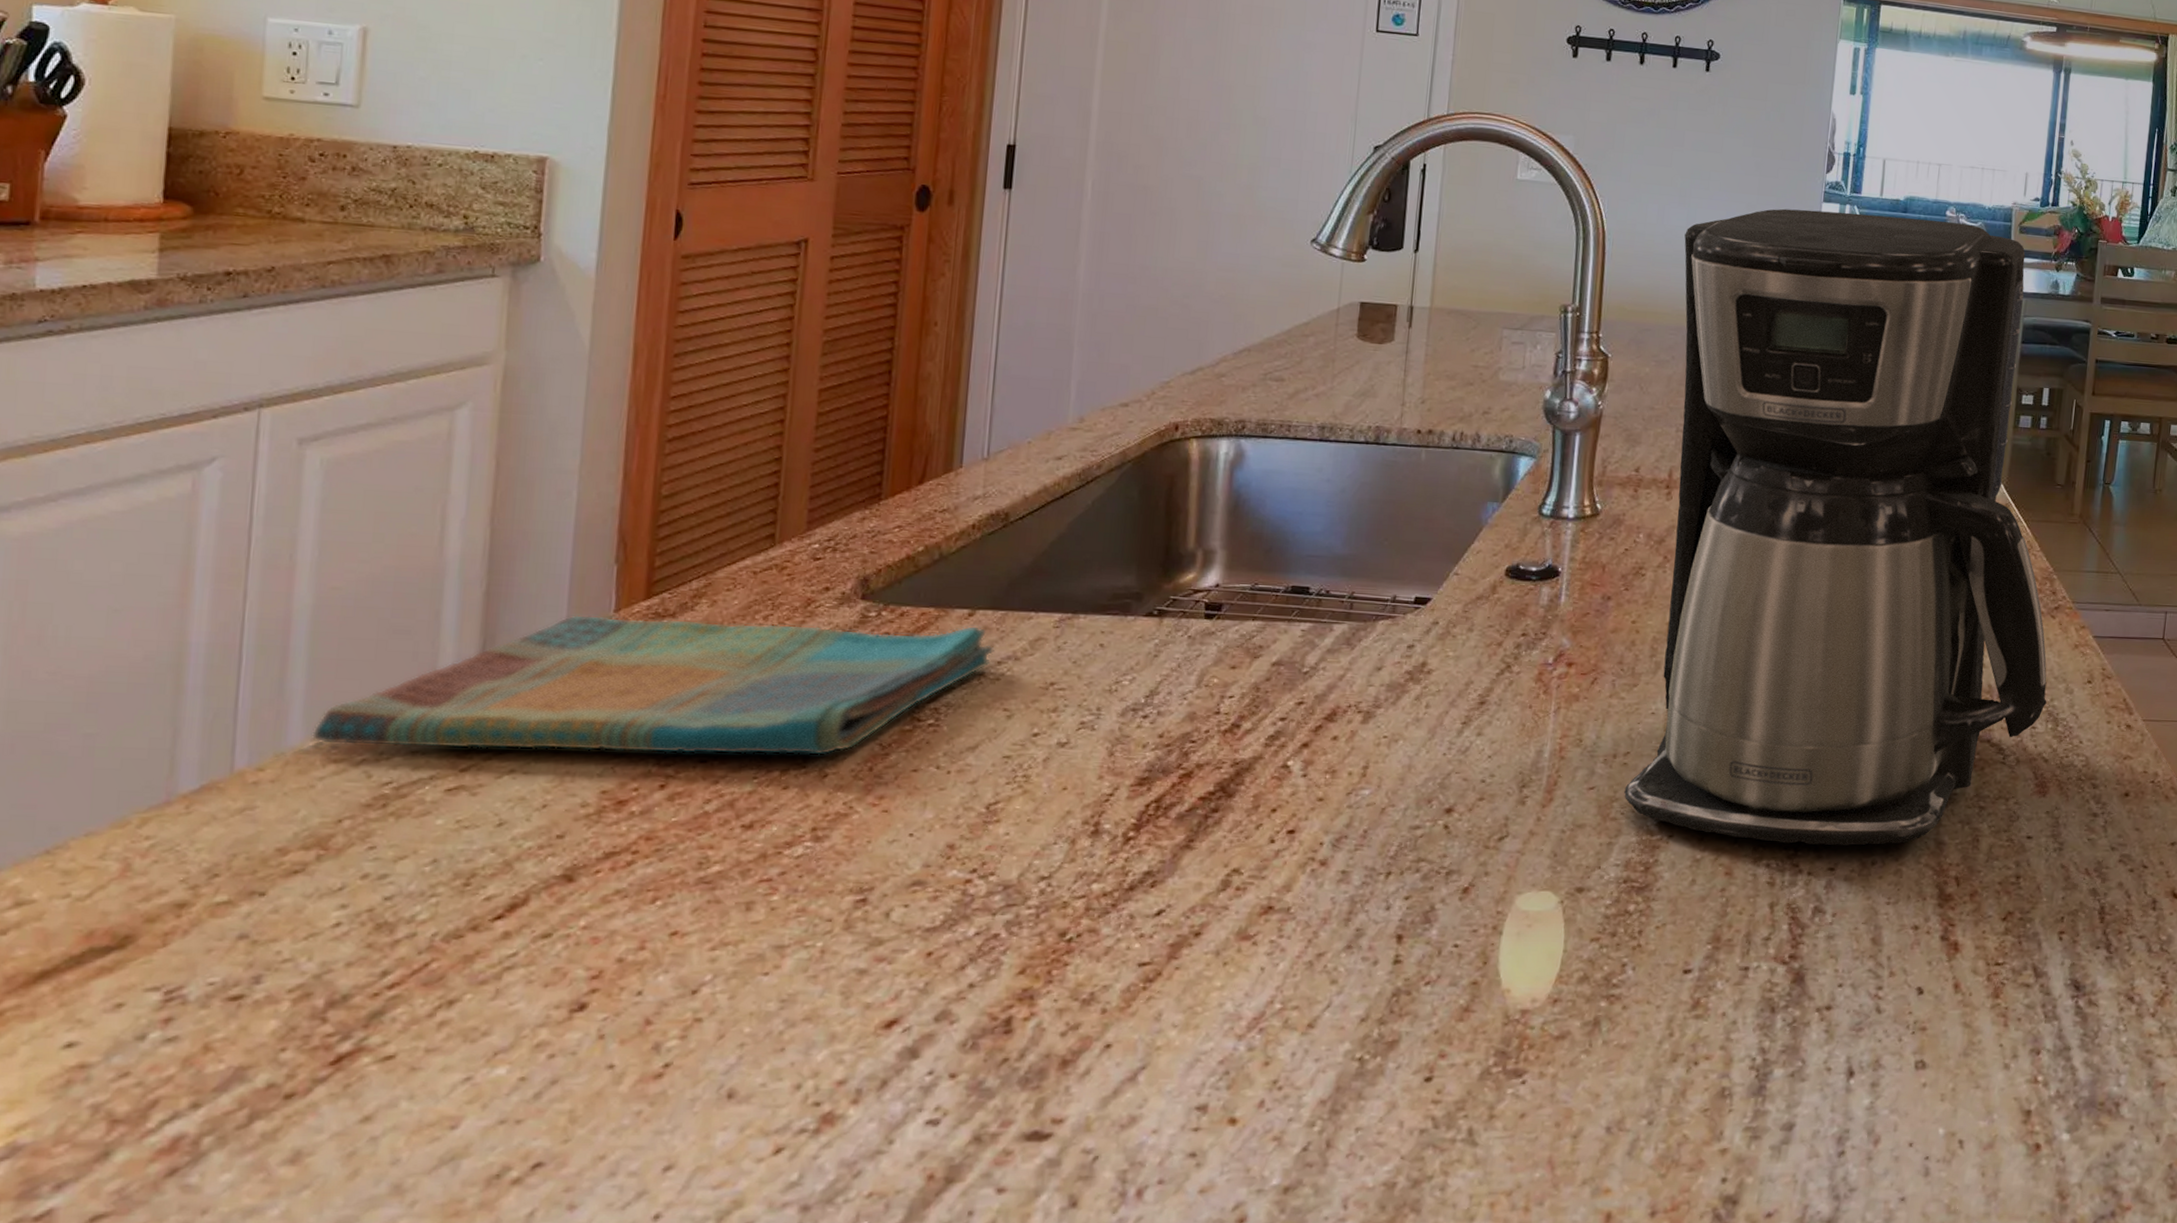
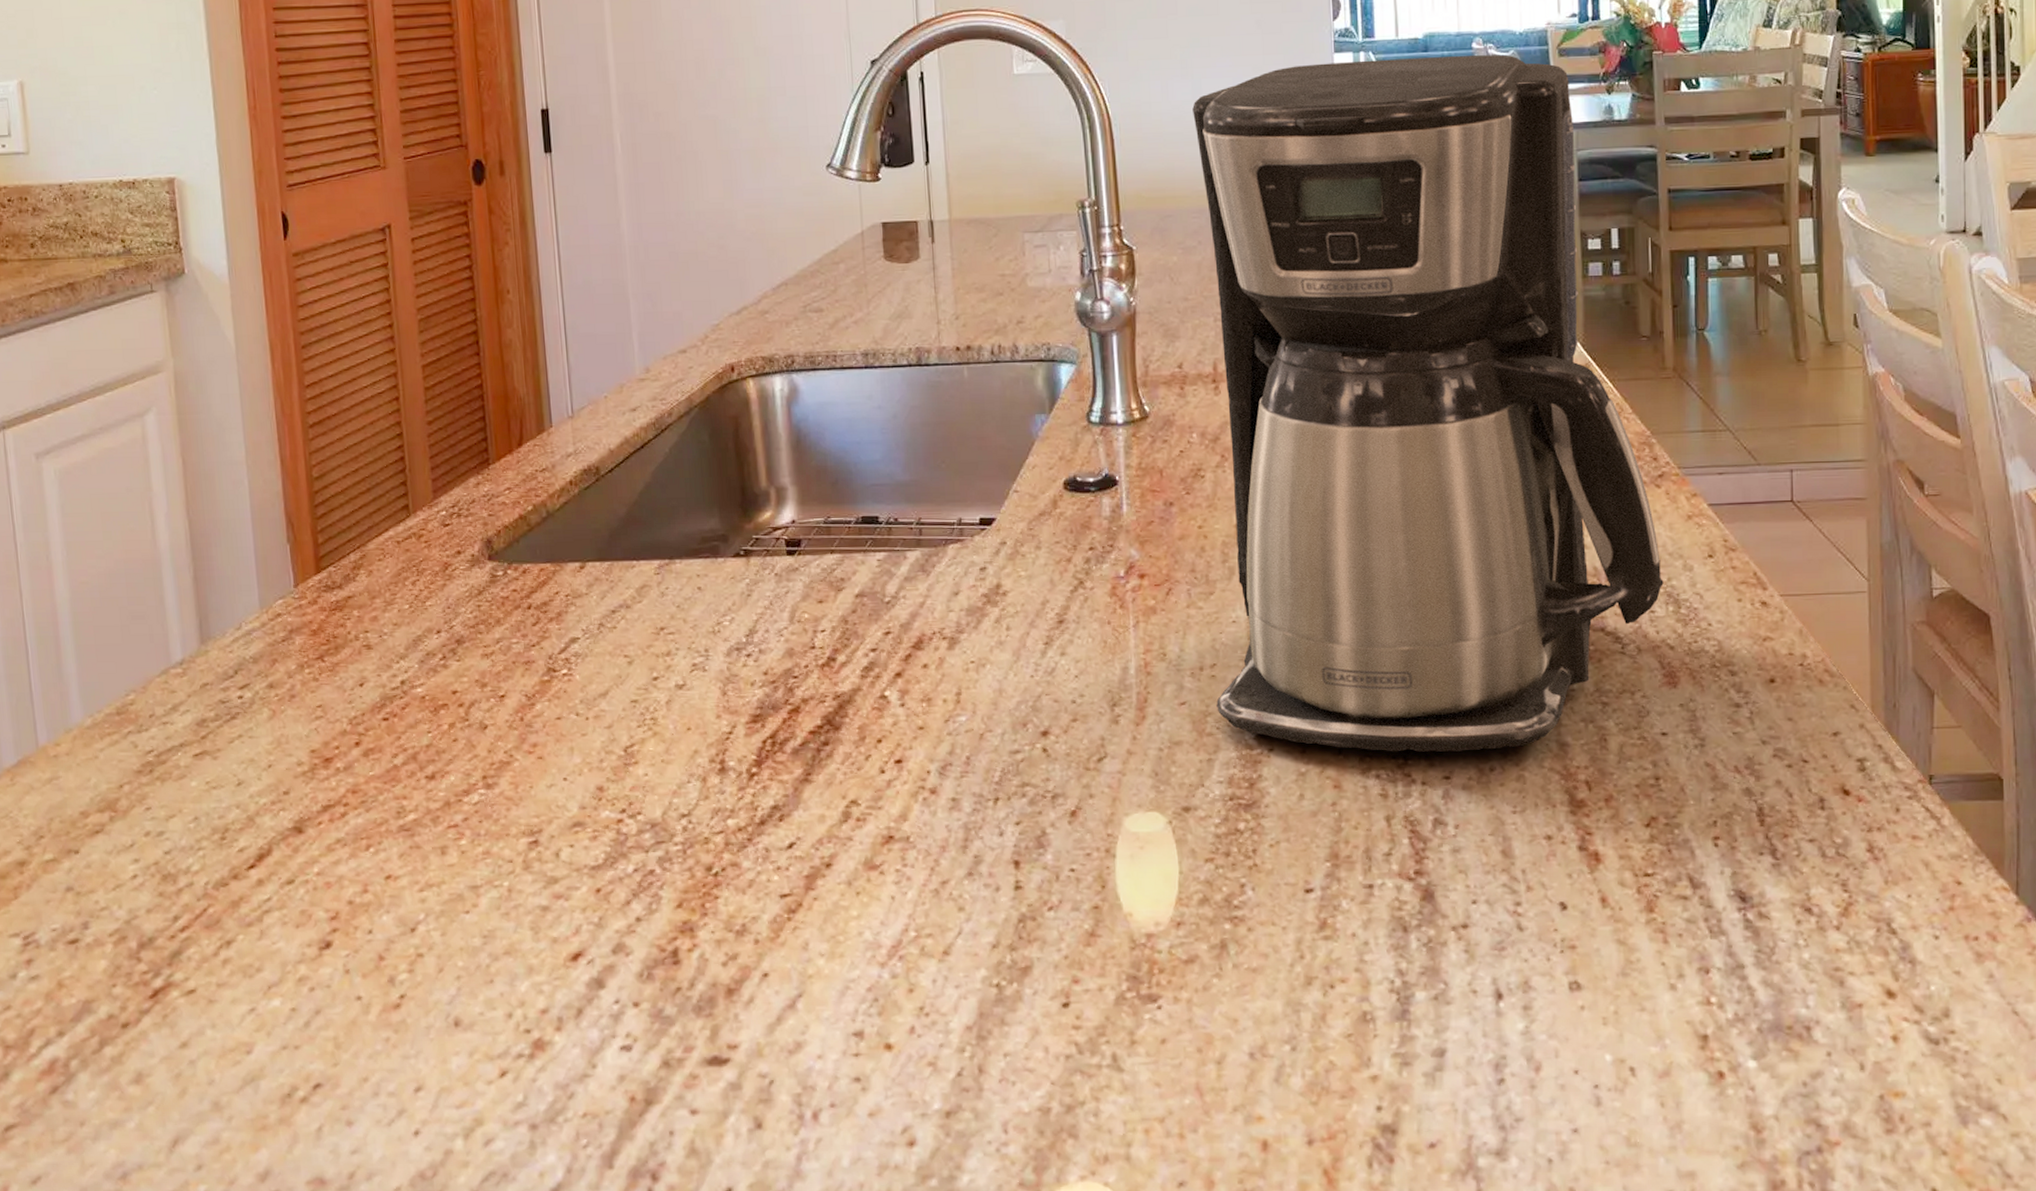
dish towel: present [312,614,995,755] -> none [88,577,608,720]

